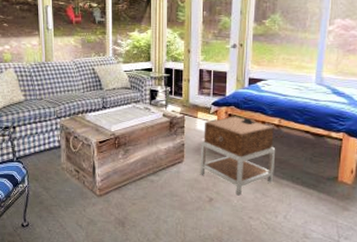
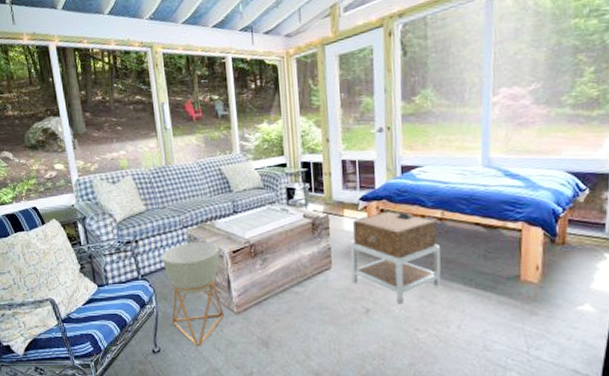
planter: none [36,131,88,223] -> present [161,241,223,346]

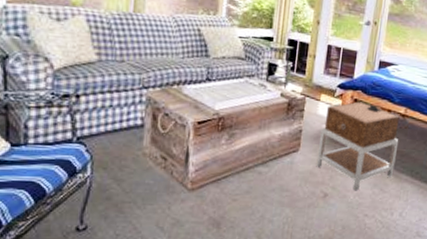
planter: present [161,241,223,346] -> none [108,105,184,225]

